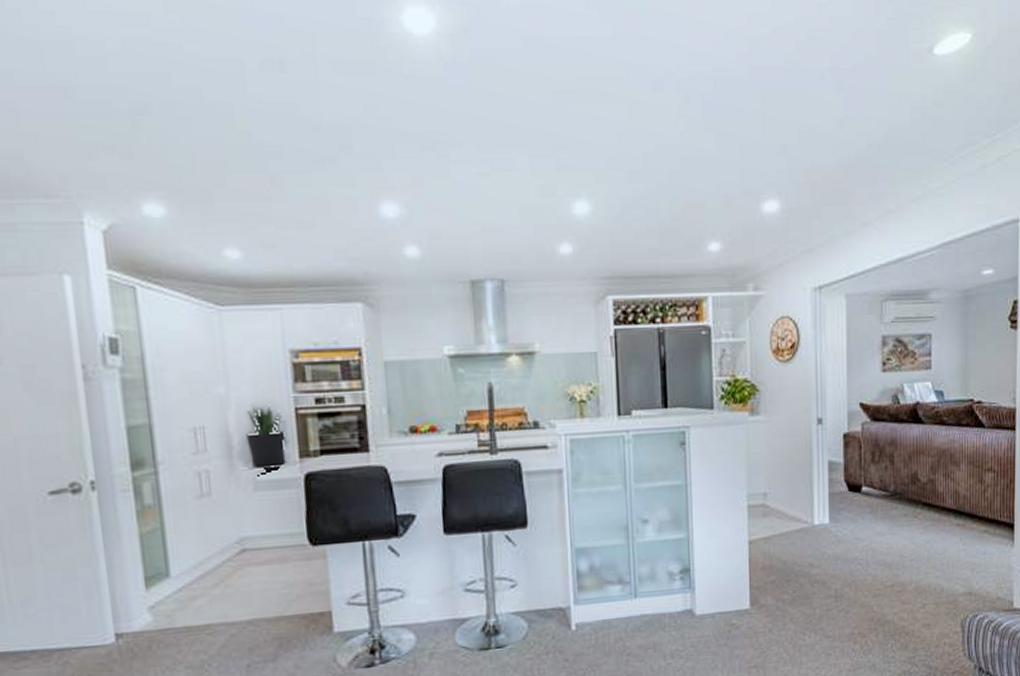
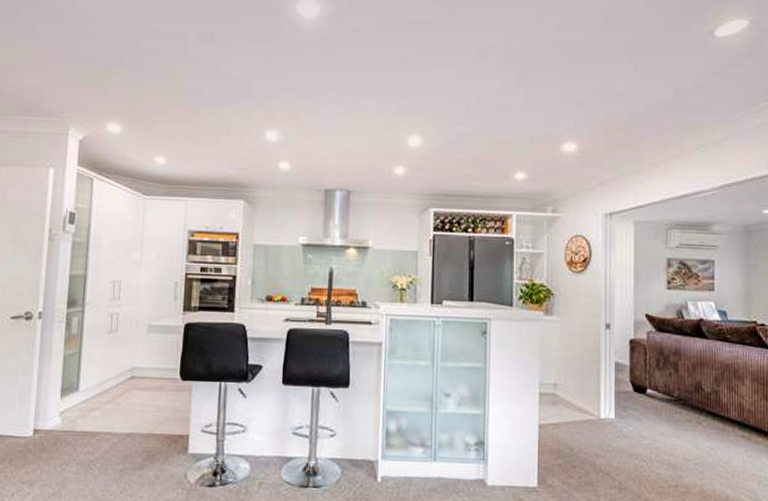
planter: present [246,406,286,468] -> none [148,269,176,316]

